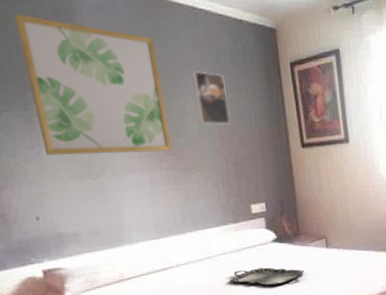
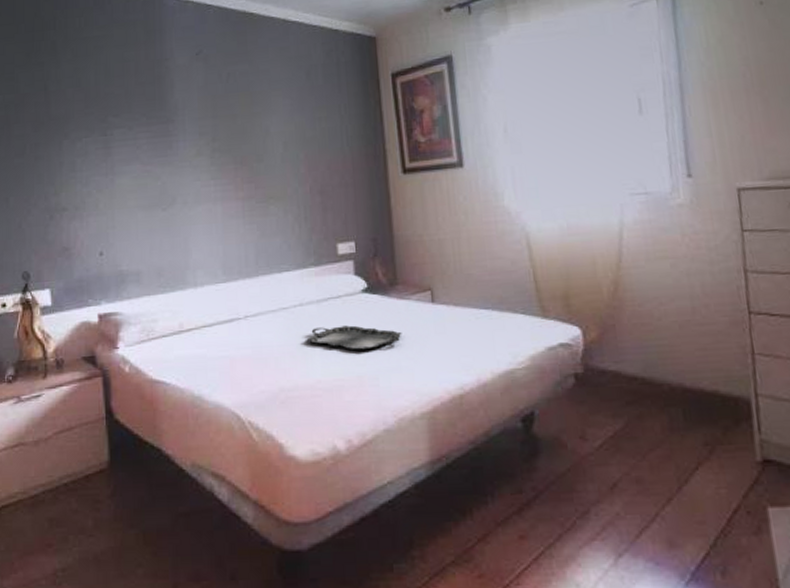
wall art: present [14,14,172,156] -> none [107,39,250,184]
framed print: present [191,70,230,126] -> none [278,87,318,149]

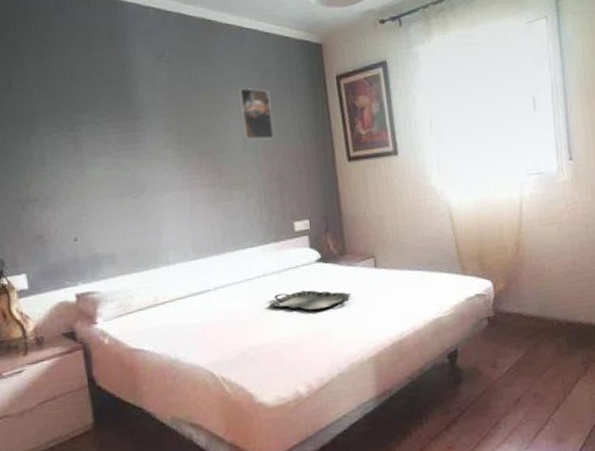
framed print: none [278,87,318,149] -> present [236,87,274,141]

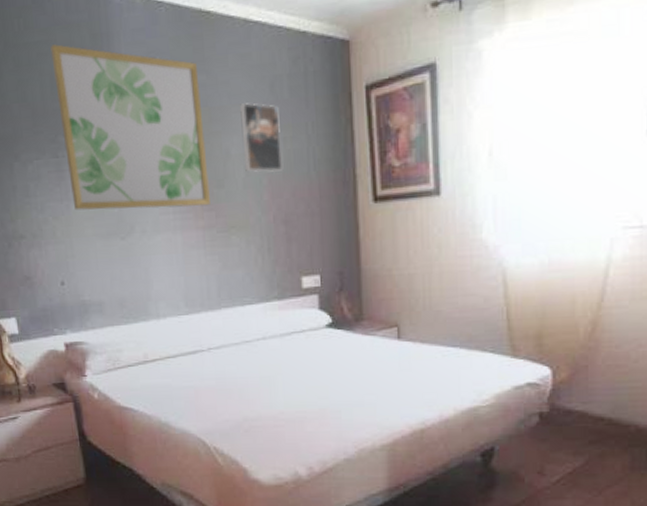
wall art: none [71,40,214,175] -> present [51,44,210,211]
serving tray: present [269,290,351,311] -> none [269,360,366,384]

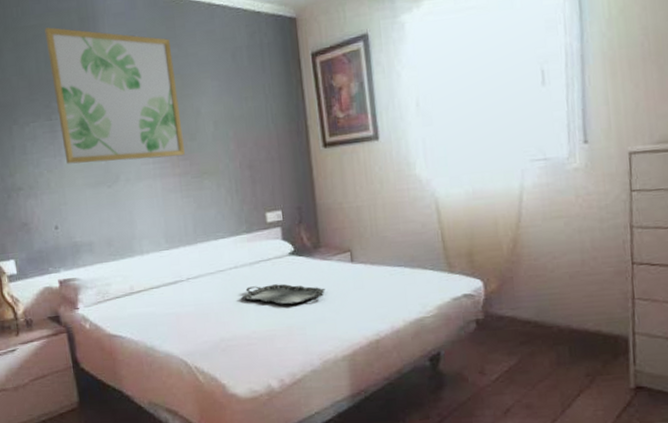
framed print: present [239,101,282,173] -> none [206,69,245,127]
serving tray: none [269,360,366,384] -> present [241,283,325,305]

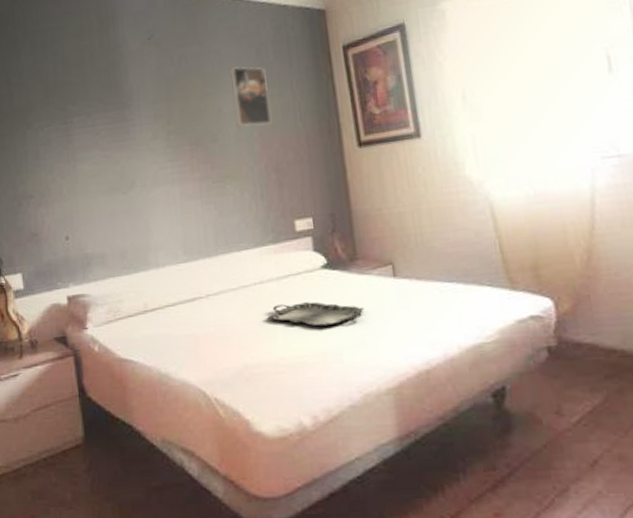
wall art: present [45,27,185,165] -> none [63,29,206,170]
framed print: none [206,69,245,127] -> present [229,66,271,127]

